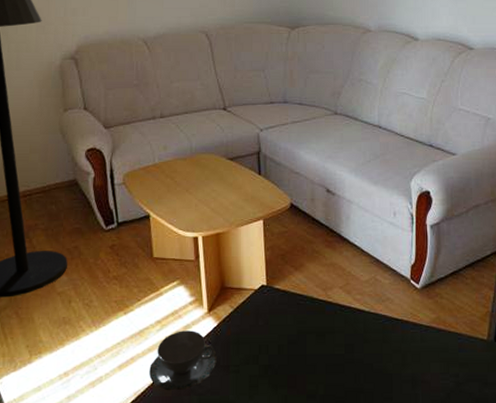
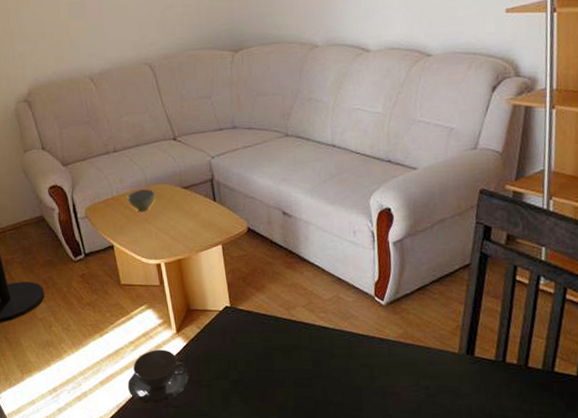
bowl: none [169,158,199,182] -> present [127,189,155,212]

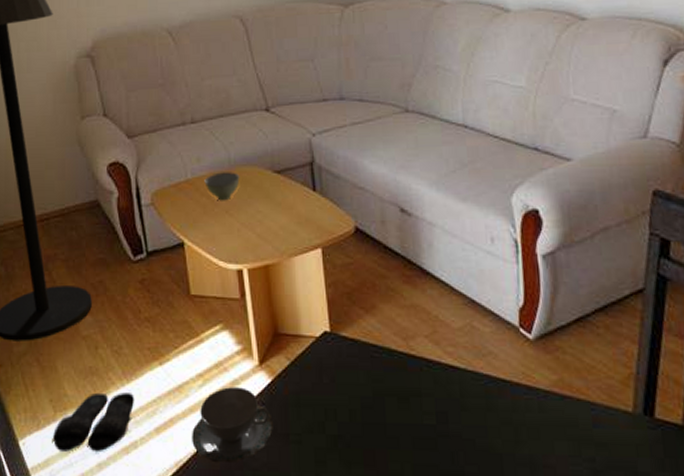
slippers: none [22,358,82,401] -> present [53,392,134,451]

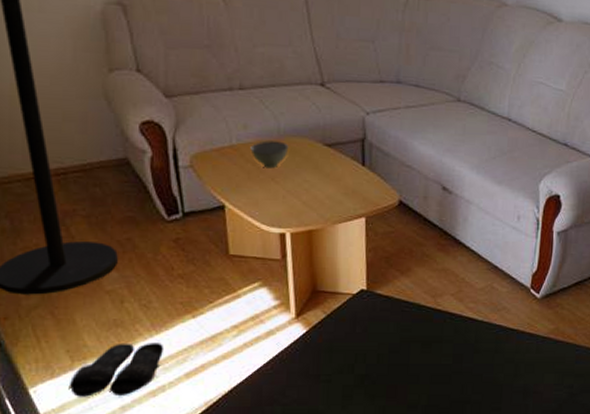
teacup: present [192,387,273,463] -> none [223,337,306,401]

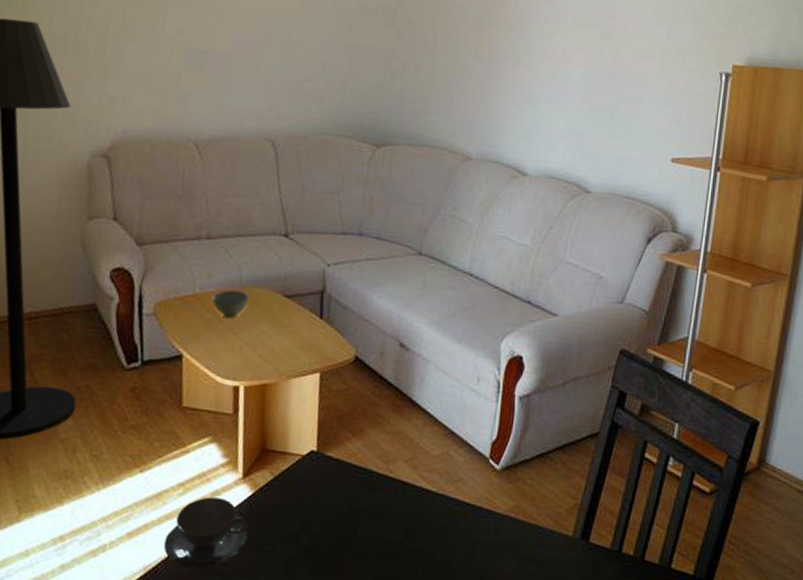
slippers: present [70,343,163,397] -> none [14,495,109,553]
teacup: none [223,337,306,401] -> present [164,497,249,569]

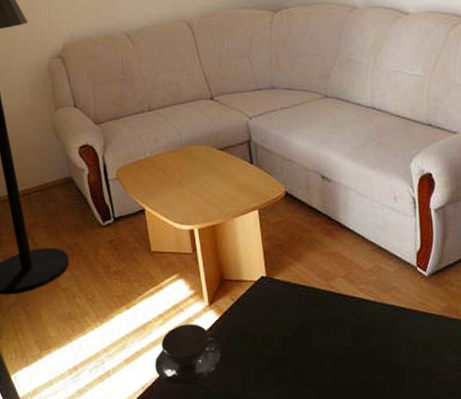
bowl: present [212,290,250,319] -> none [160,150,190,174]

